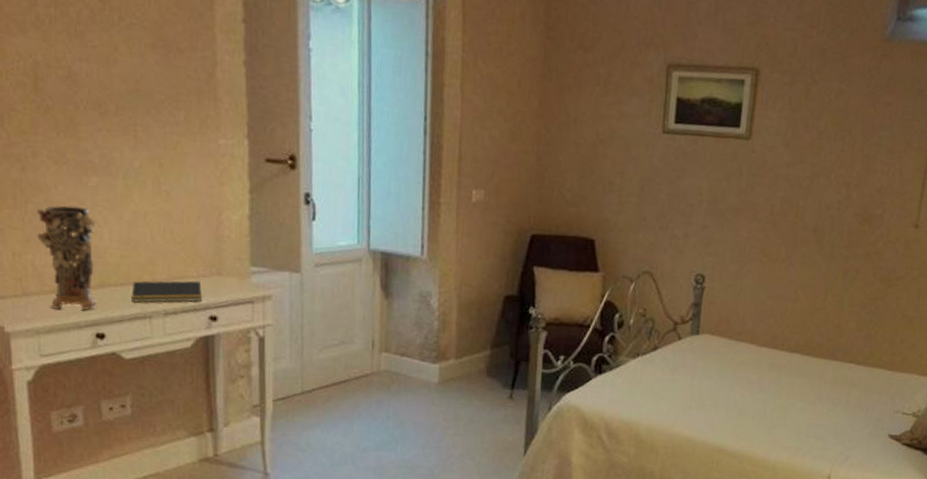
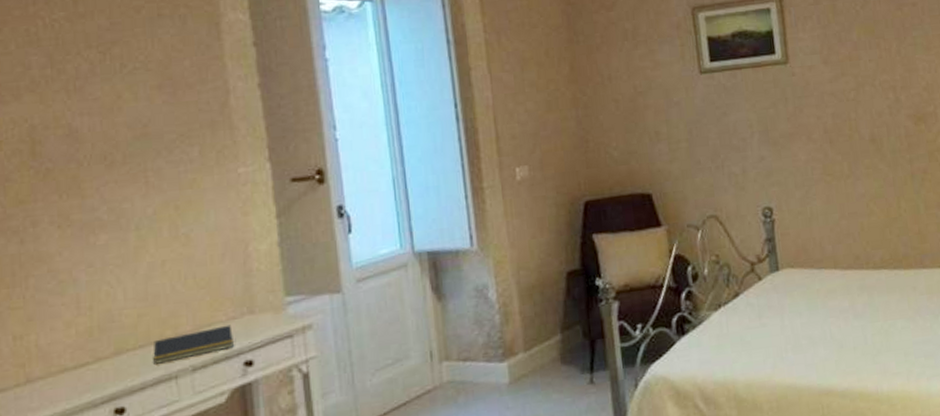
decorative vase: present [37,205,97,310] -> none [40,269,113,392]

